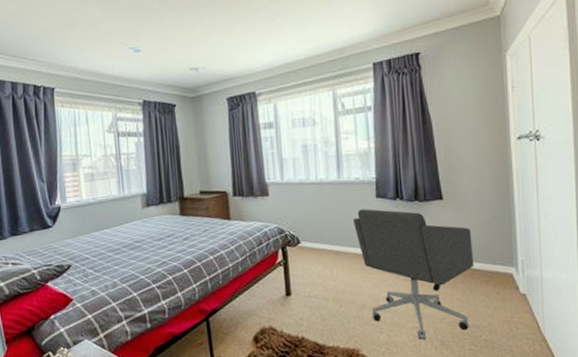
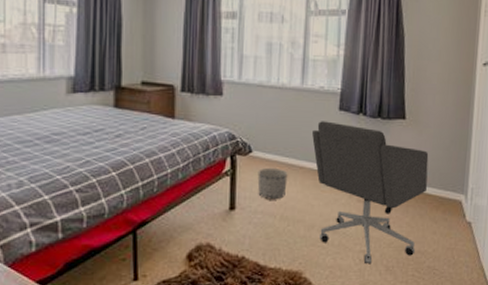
planter: none [307,255,336,285] -> present [257,167,288,200]

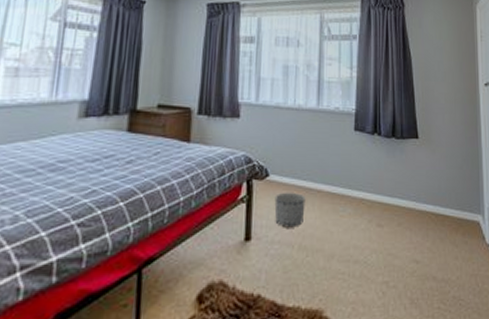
office chair: present [312,121,429,265] -> none [329,142,444,298]

